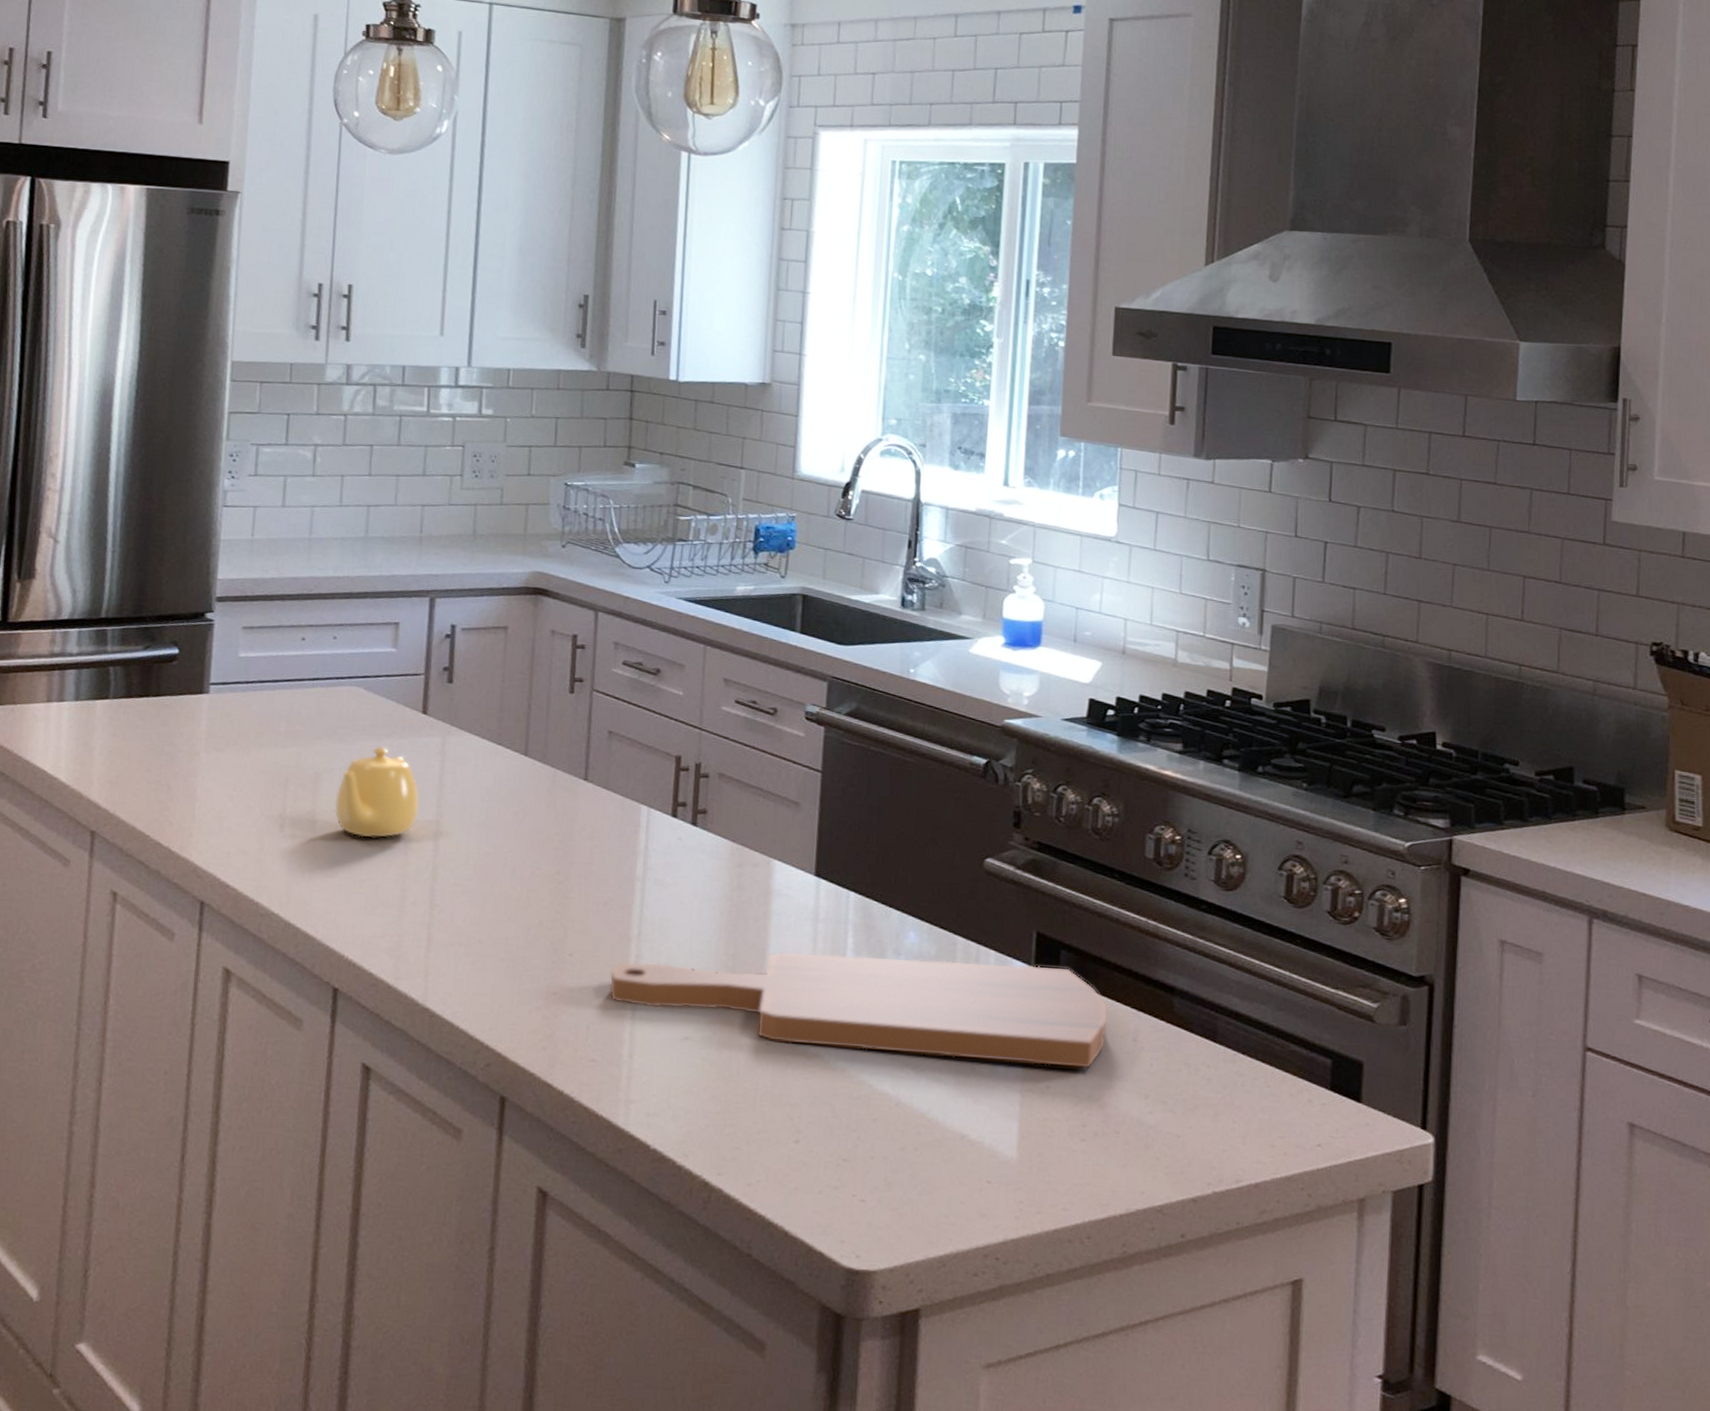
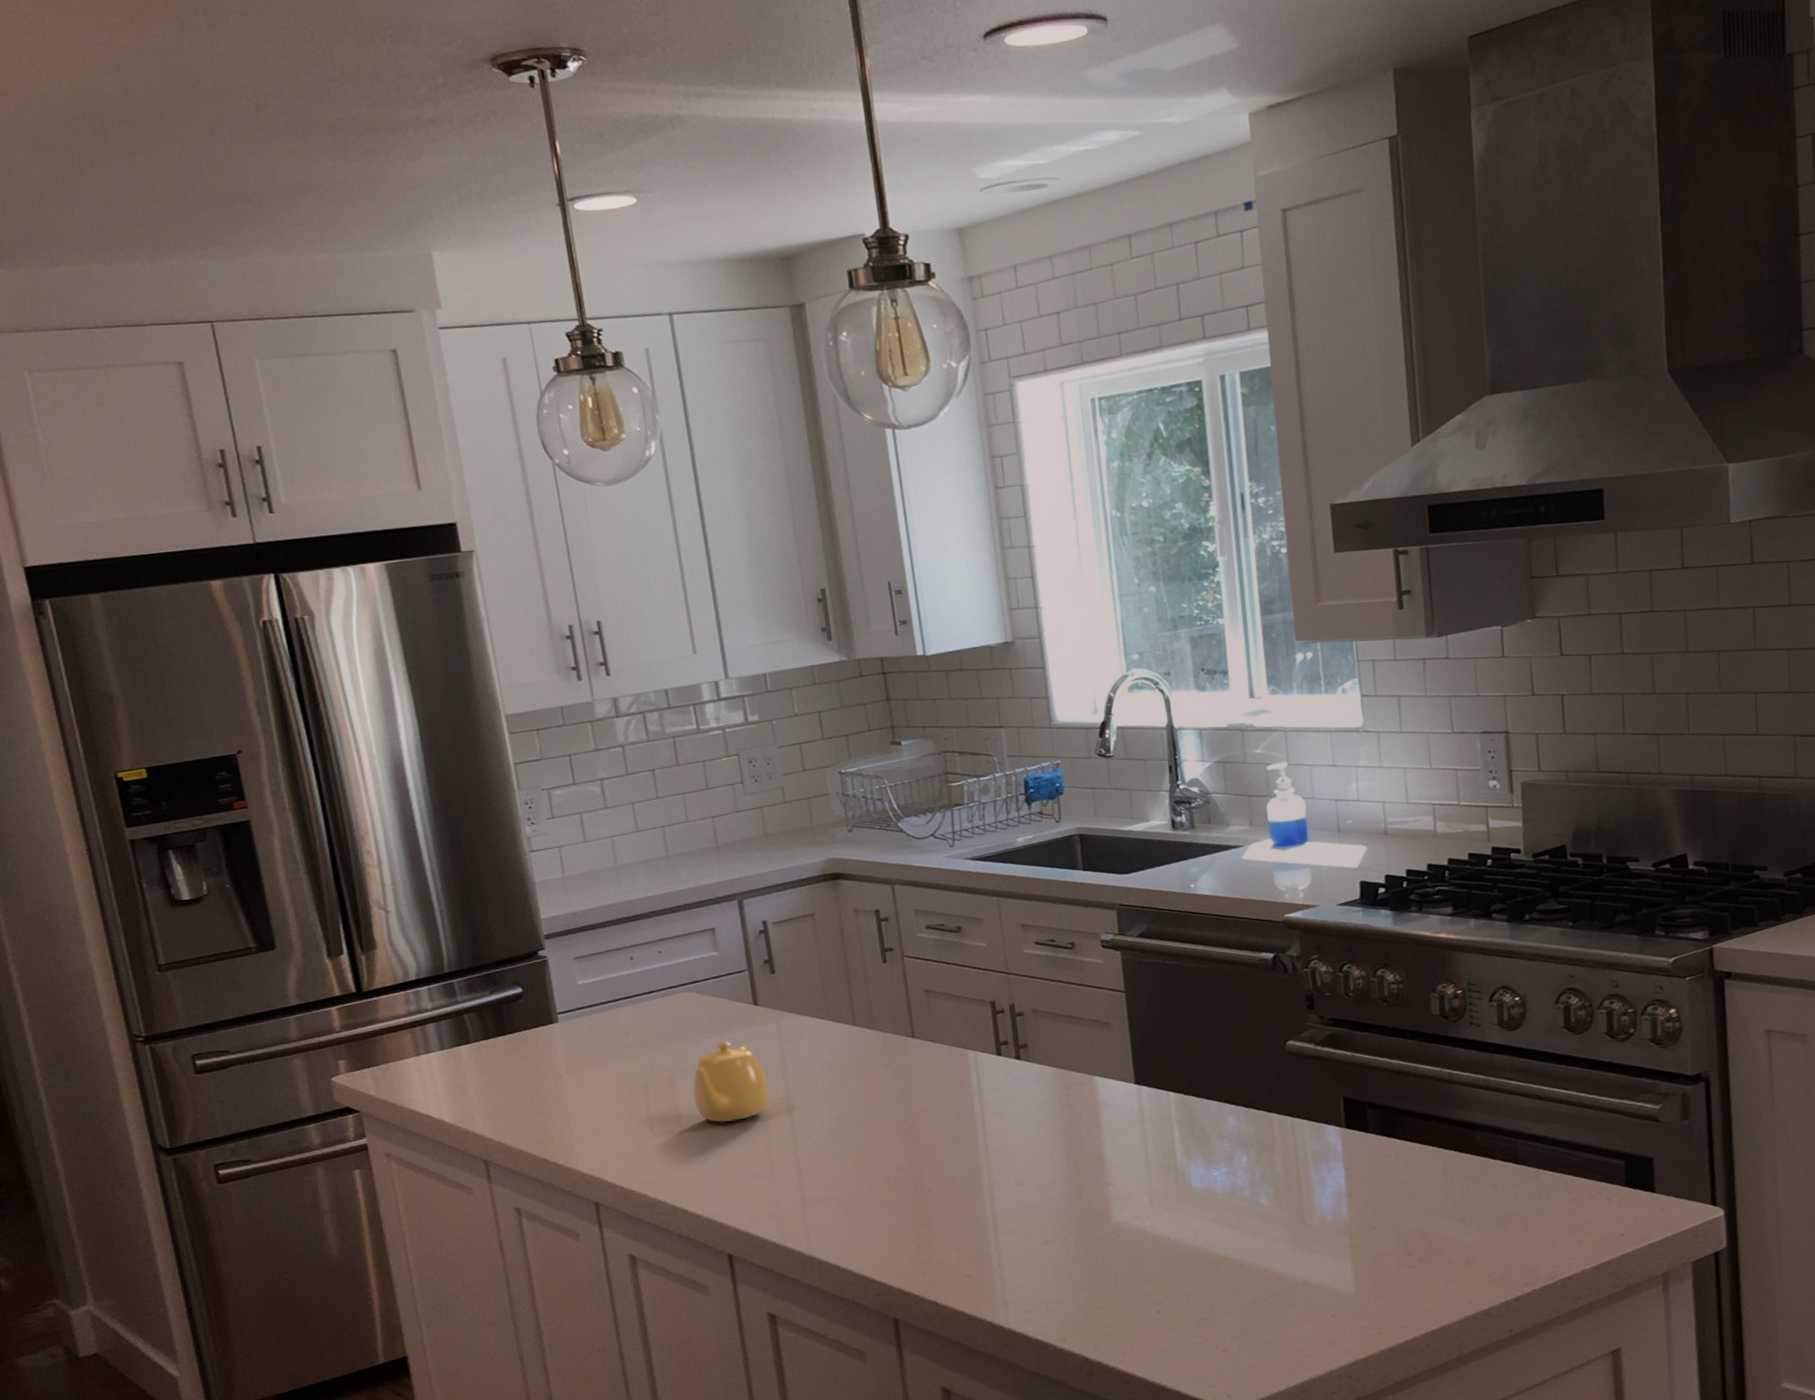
cutting board: present [610,951,1108,1068] -> none [968,1123,1419,1232]

